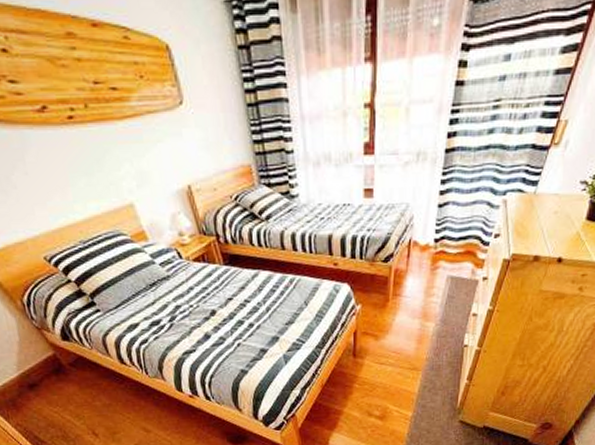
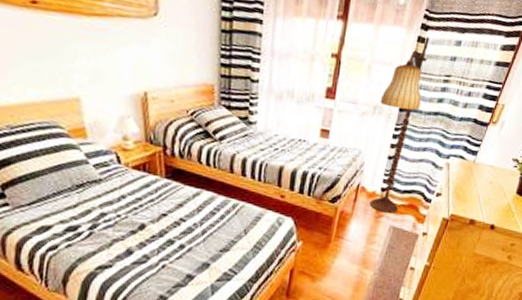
floor lamp: none [423,59,473,265] -> present [369,37,429,214]

